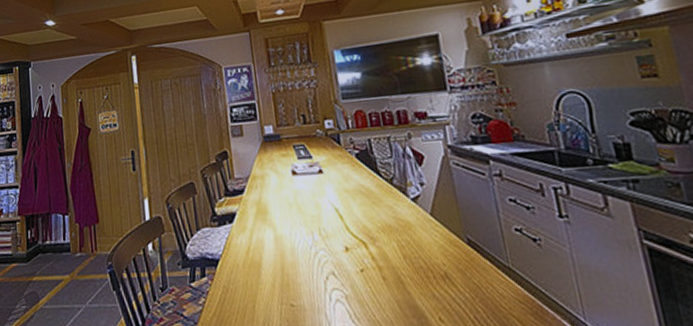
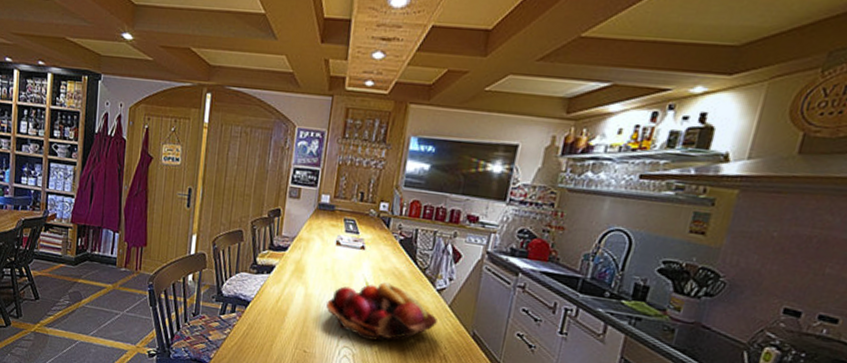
fruit basket: none [300,203,425,274] -> present [326,282,437,341]

